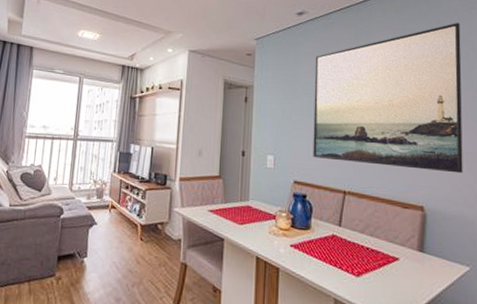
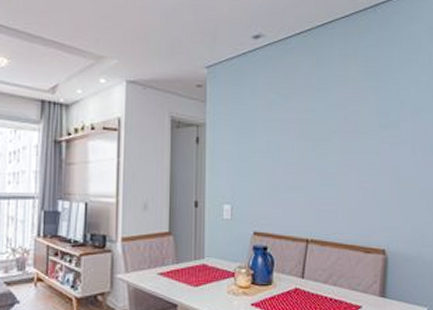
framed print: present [313,23,463,174] -> none [273,50,423,212]

